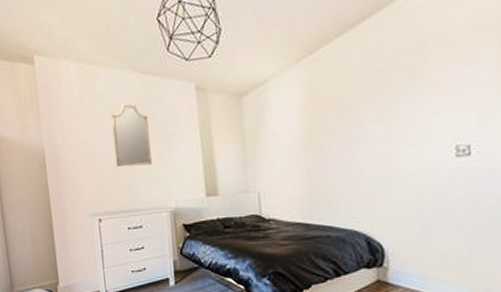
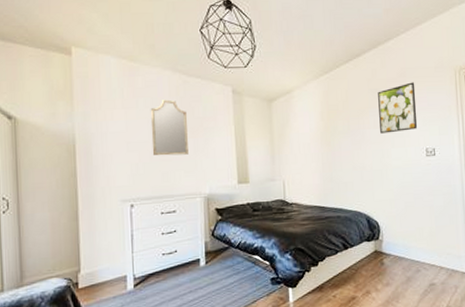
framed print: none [383,53,444,129] -> present [378,82,418,134]

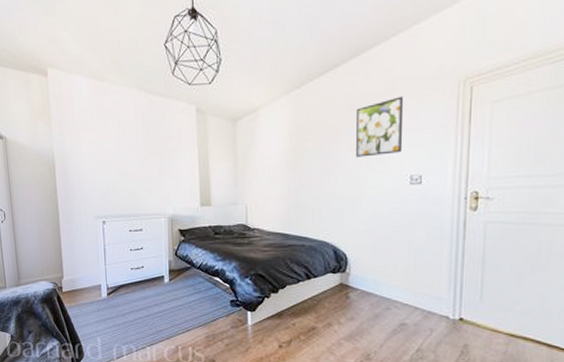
home mirror: present [150,99,188,156] -> none [118,119,153,176]

